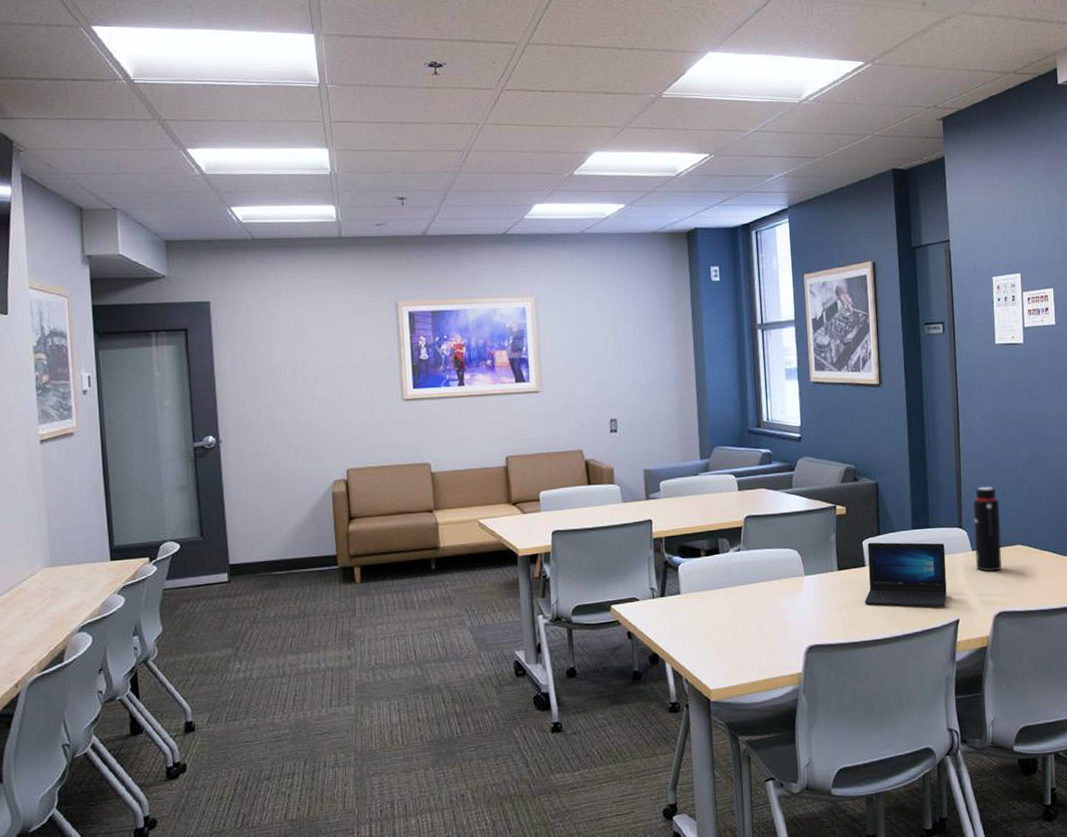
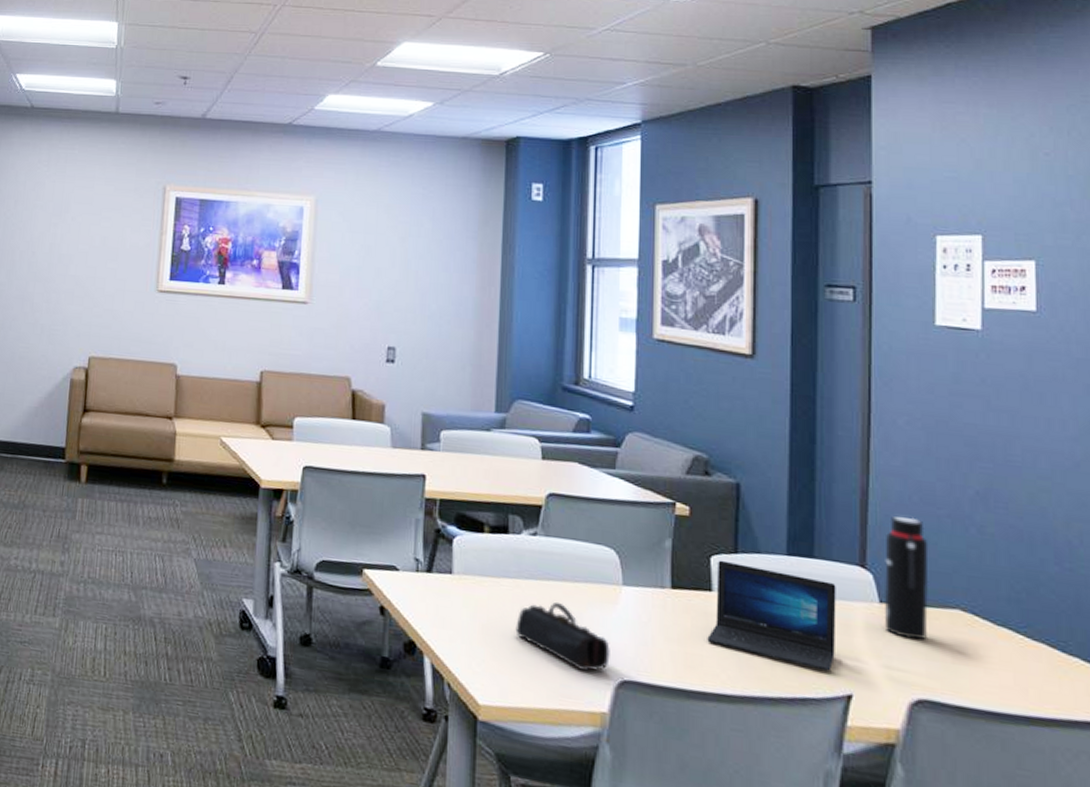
pencil case: none [731,598,800,647] -> present [515,601,610,671]

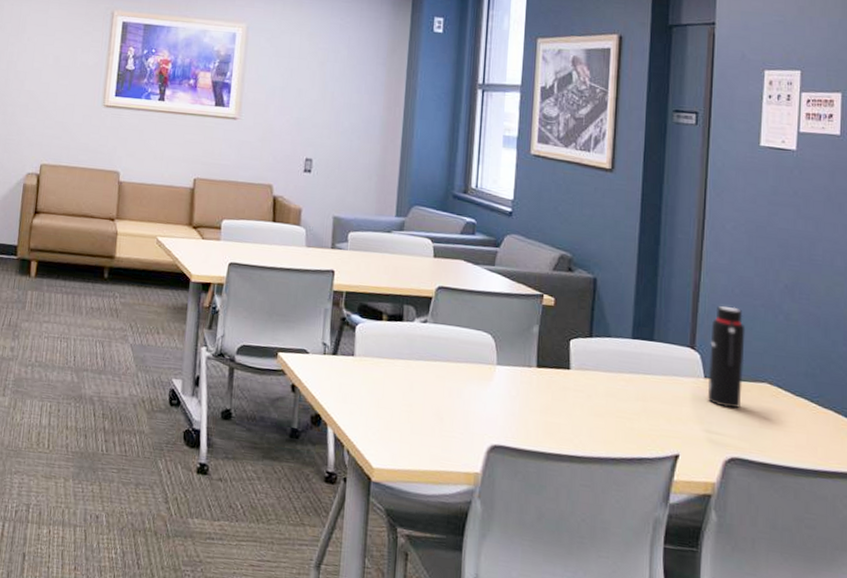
pencil case: present [515,601,610,671] -> none [406,379,485,438]
laptop: present [707,560,836,672] -> none [564,343,670,436]

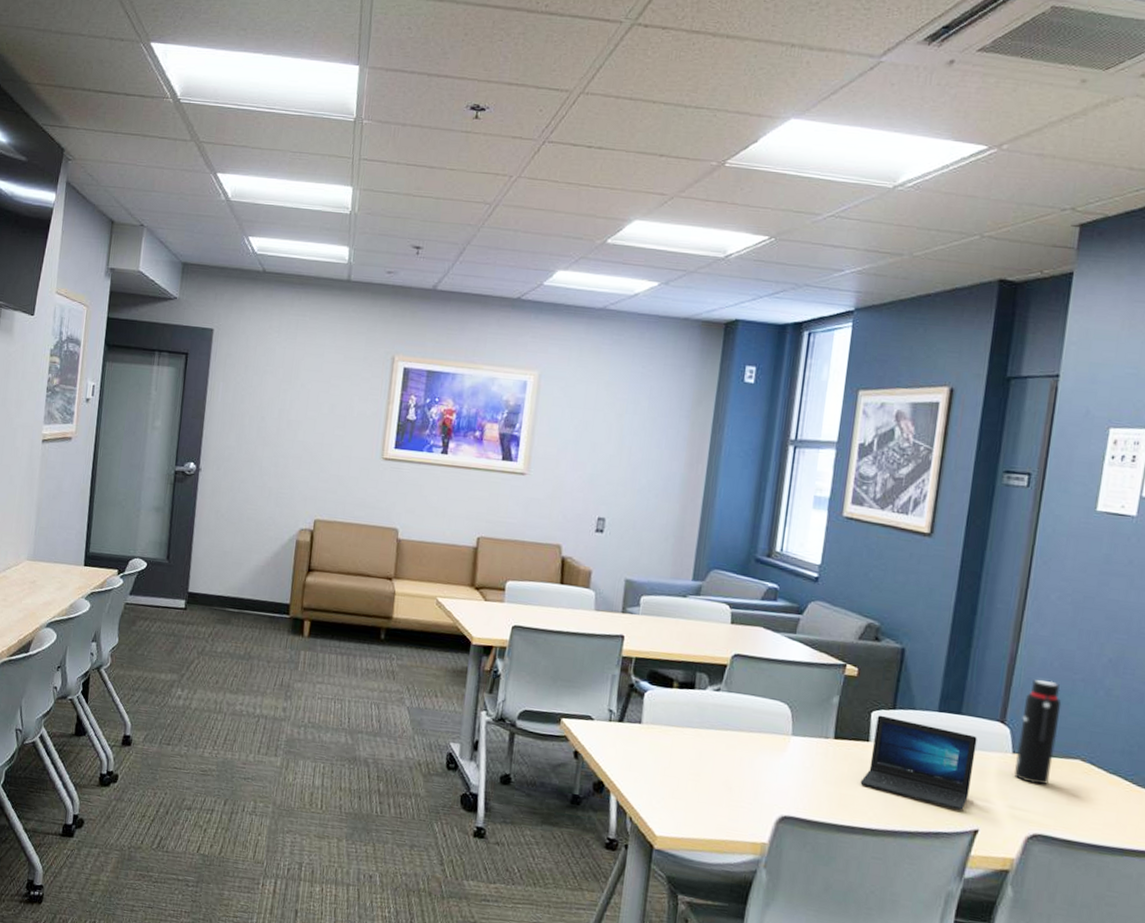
laptop: none [564,343,670,436] -> present [860,715,977,810]

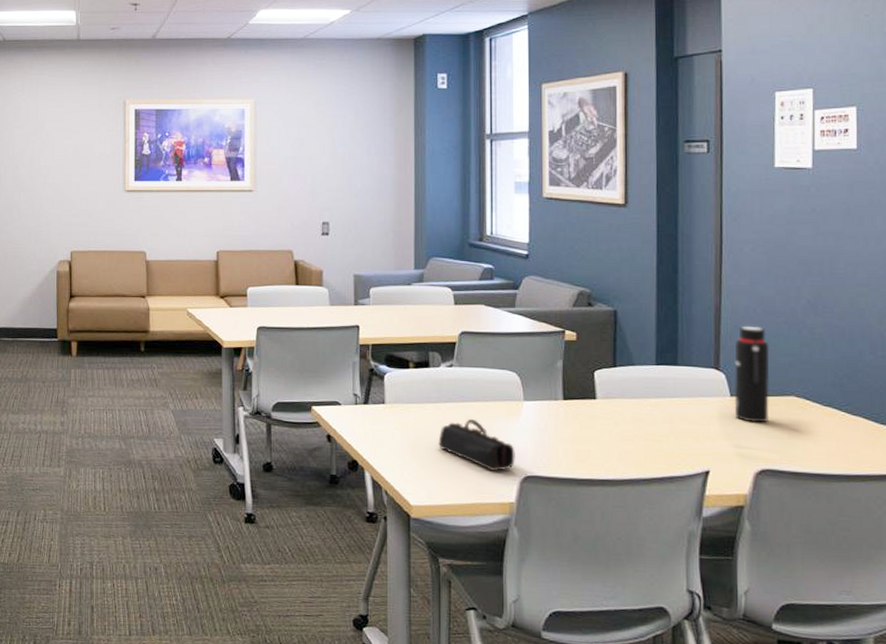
pencil case: none [693,748,776,808] -> present [438,418,515,472]
laptop: present [860,715,977,810] -> none [593,373,696,454]

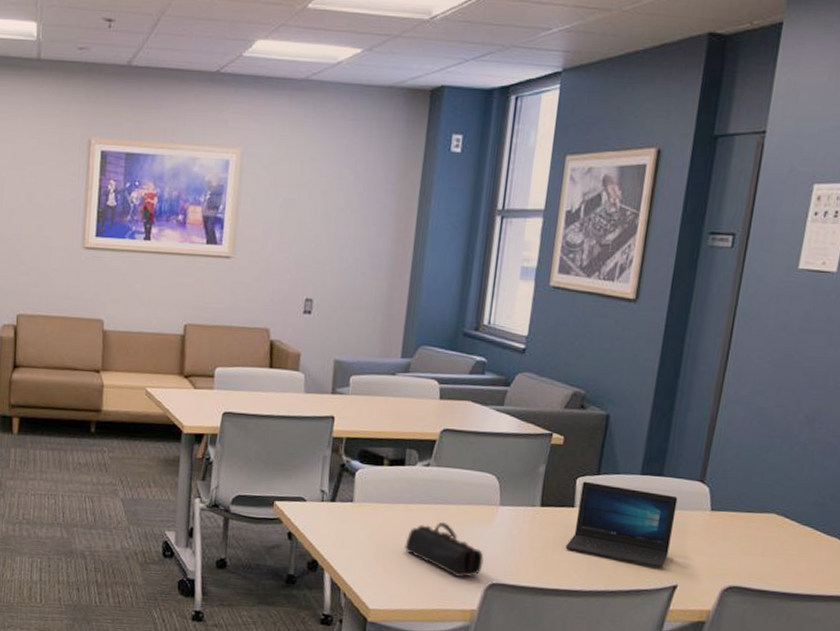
laptop: none [593,373,696,454] -> present [565,481,678,568]
water bottle: present [734,326,770,423] -> none [711,439,759,540]

